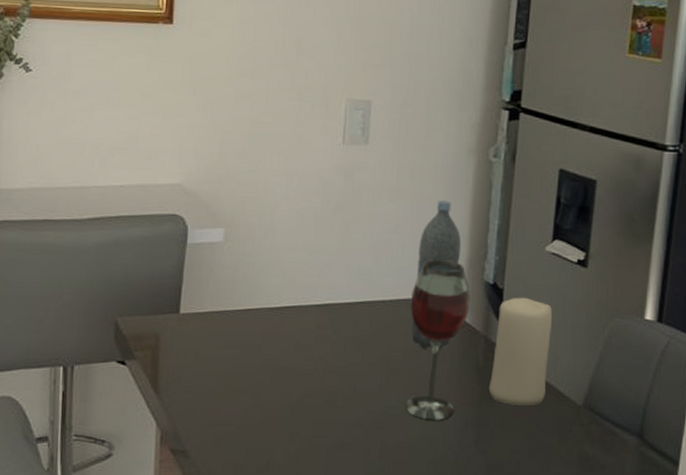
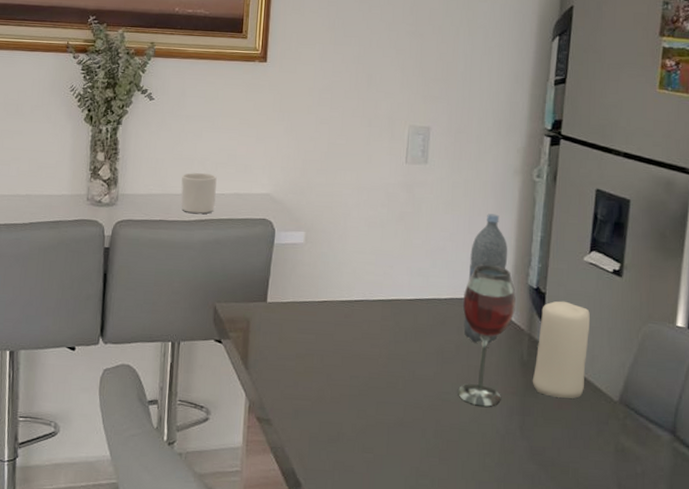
mug: none [69,160,114,211] -> present [180,172,217,215]

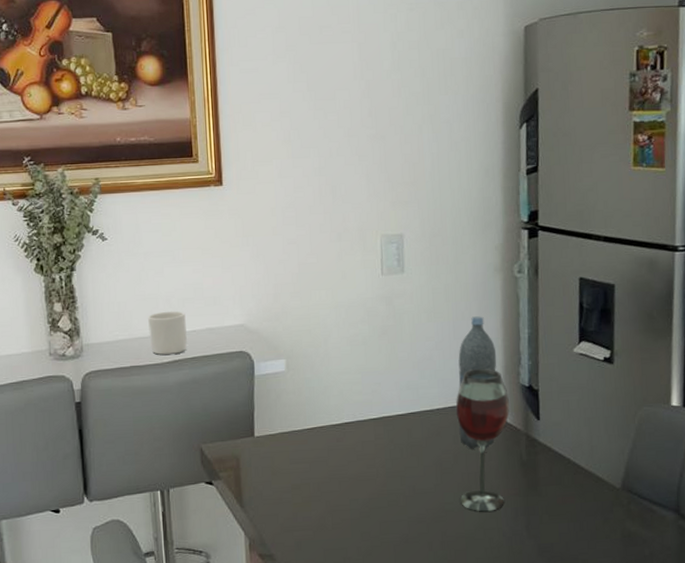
candle: present [532,301,591,399] -> none [533,395,586,493]

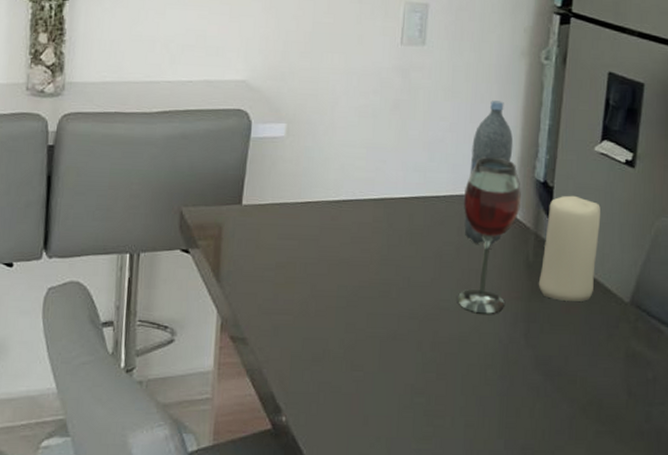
mug: present [148,311,187,356] -> none [140,56,183,105]
candle: none [533,395,586,493] -> present [538,195,601,301]

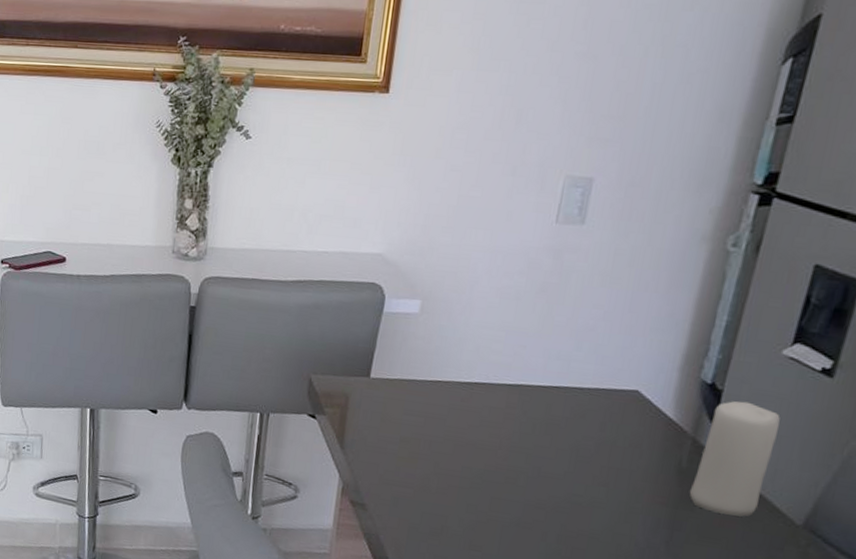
wineglass: present [458,156,521,314] -> none [592,350,682,516]
water bottle: present [464,100,514,245] -> none [608,289,679,445]

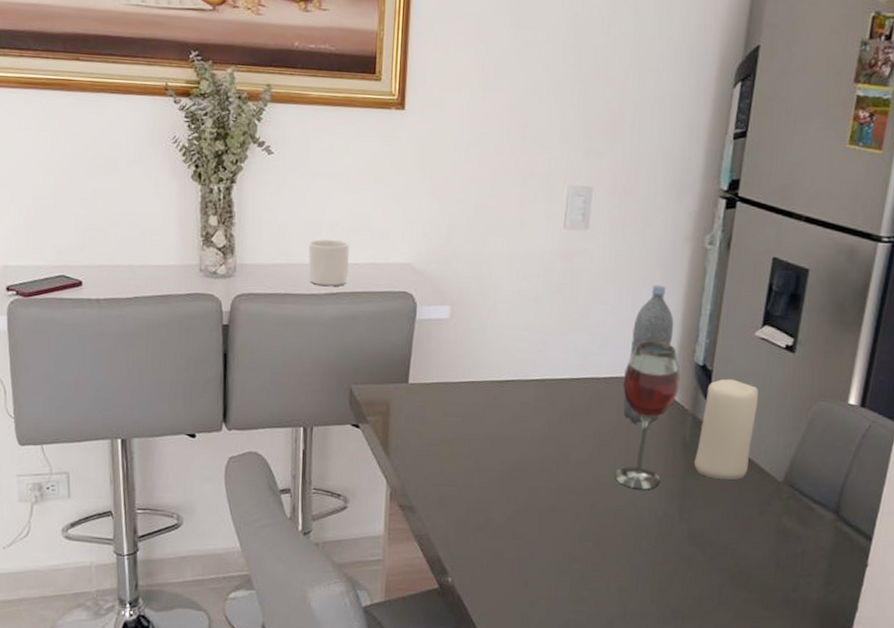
mug: none [277,225,320,275] -> present [308,239,349,287]
wineglass: none [592,350,682,516] -> present [615,340,680,490]
water bottle: none [608,289,679,445] -> present [623,285,674,425]

